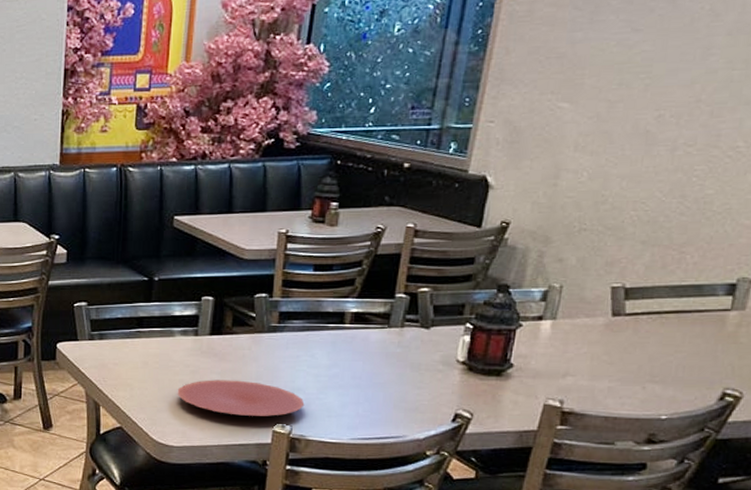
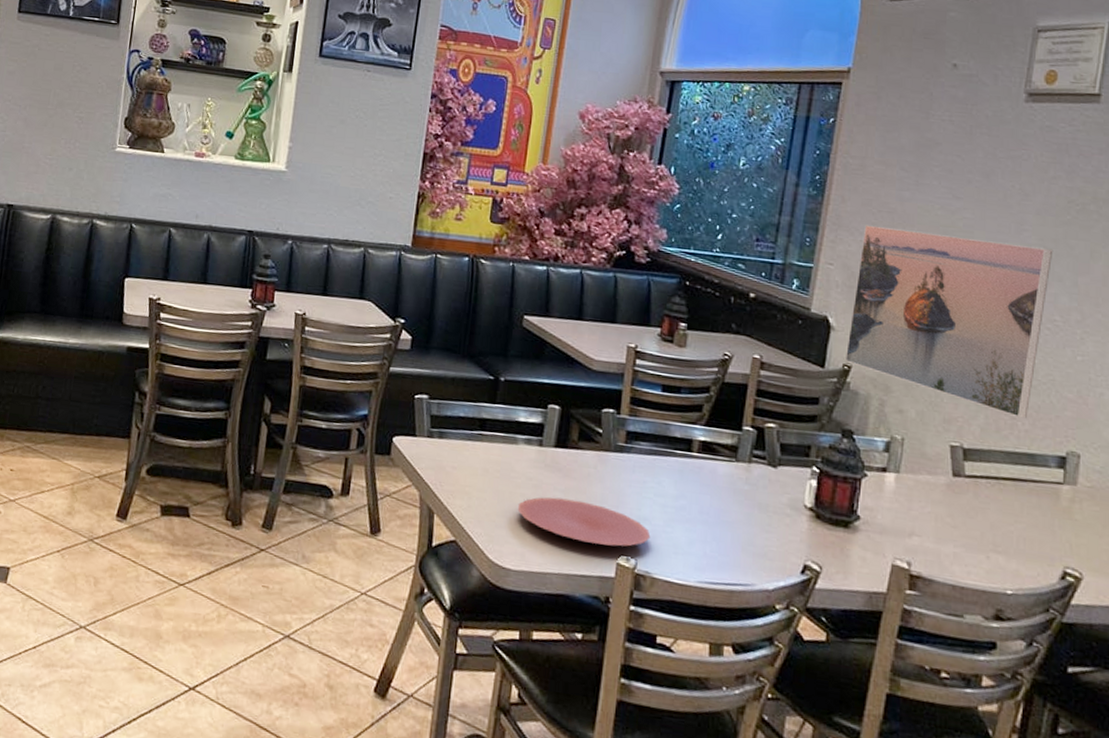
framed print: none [503,71,743,251] -> present [844,224,1053,419]

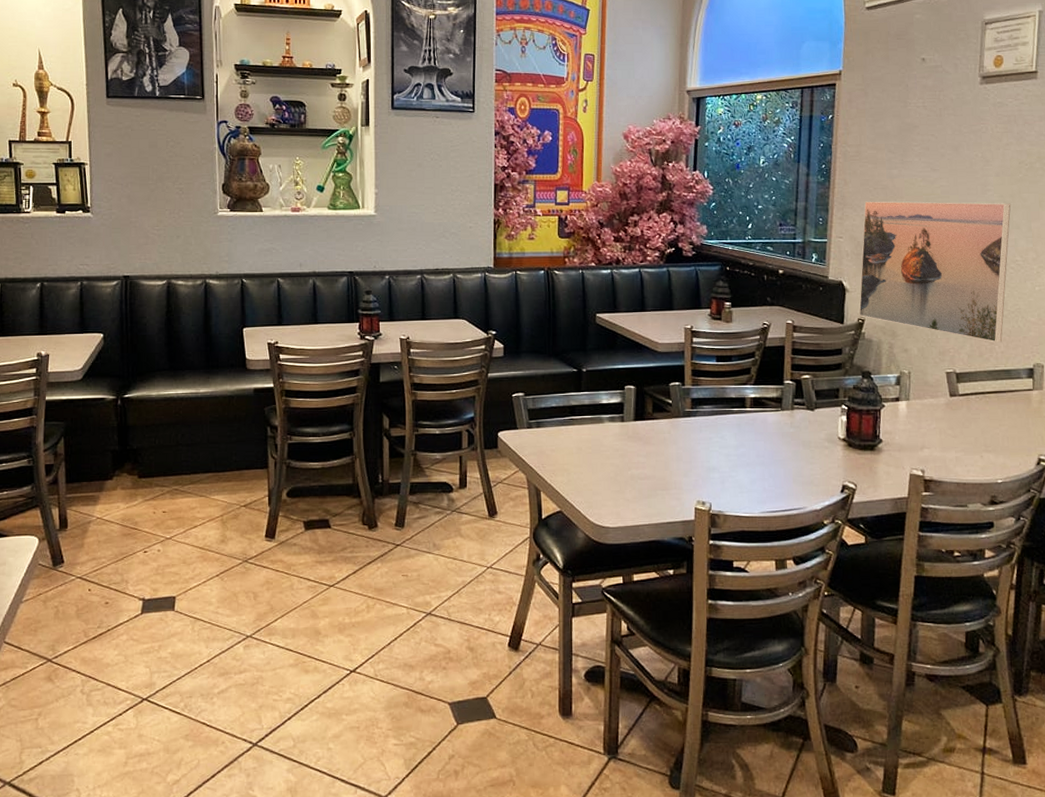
plate: present [517,497,651,547] -> none [609,462,720,495]

